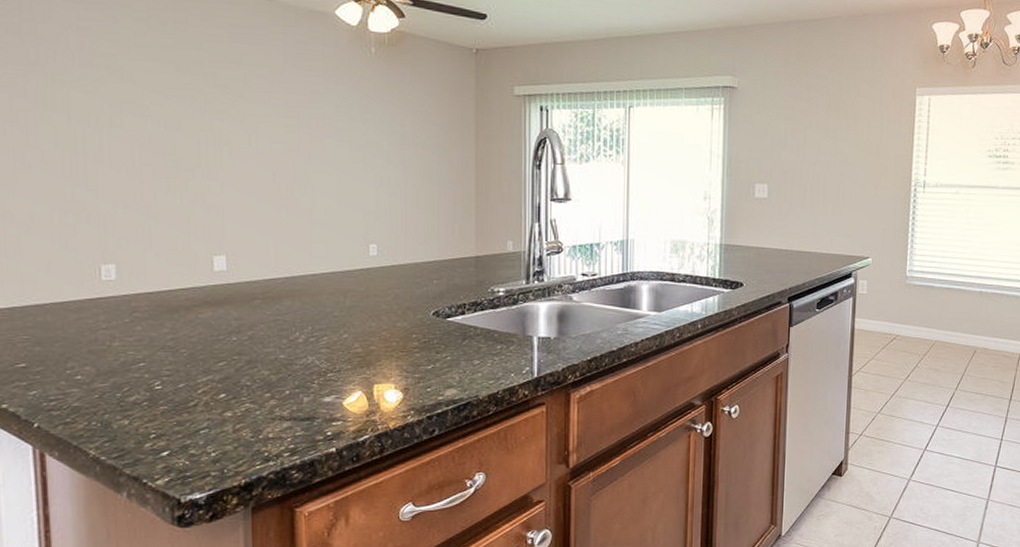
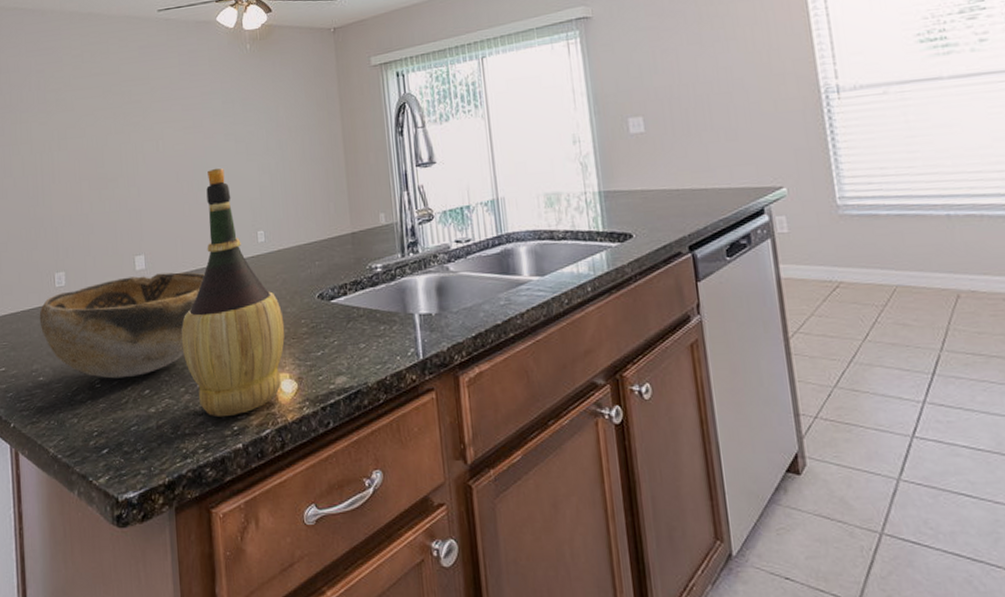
decorative bowl: none [77,276,302,381] -> present [39,272,205,379]
wine bottle: none [269,174,393,422] -> present [181,168,285,416]

